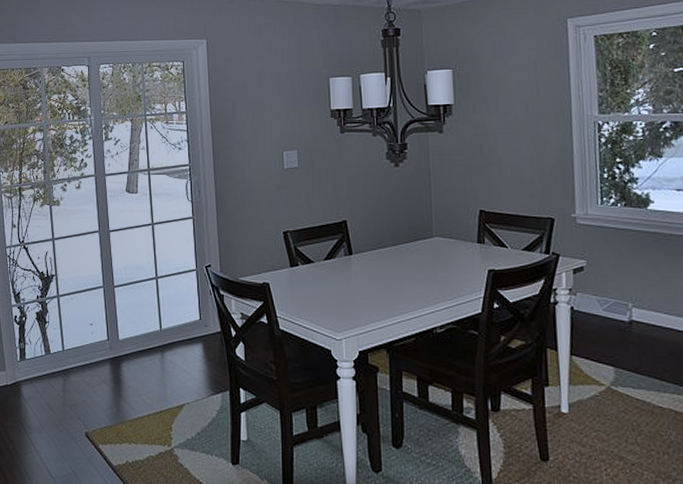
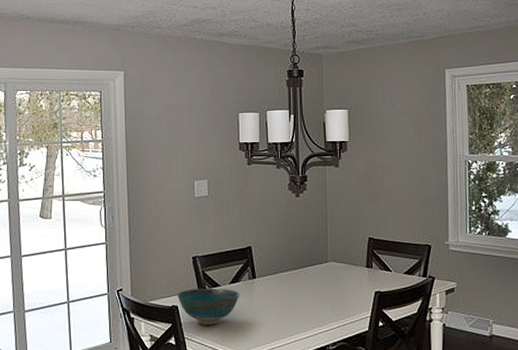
bowl: none [268,264,335,304] -> present [177,288,239,325]

